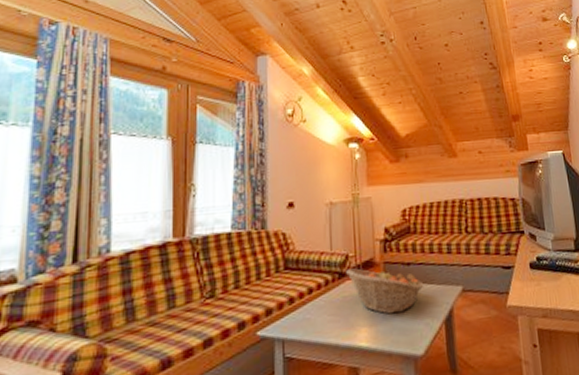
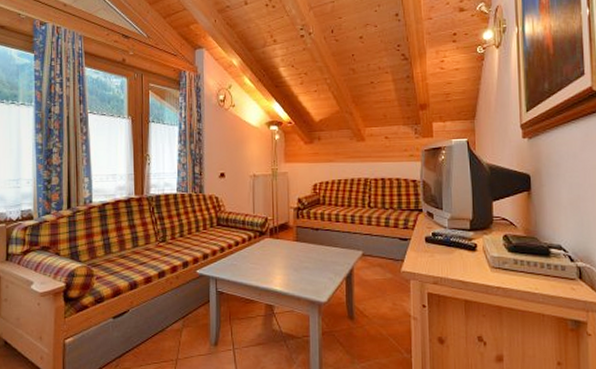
fruit basket: present [346,268,424,314] -> none [265,229,330,268]

